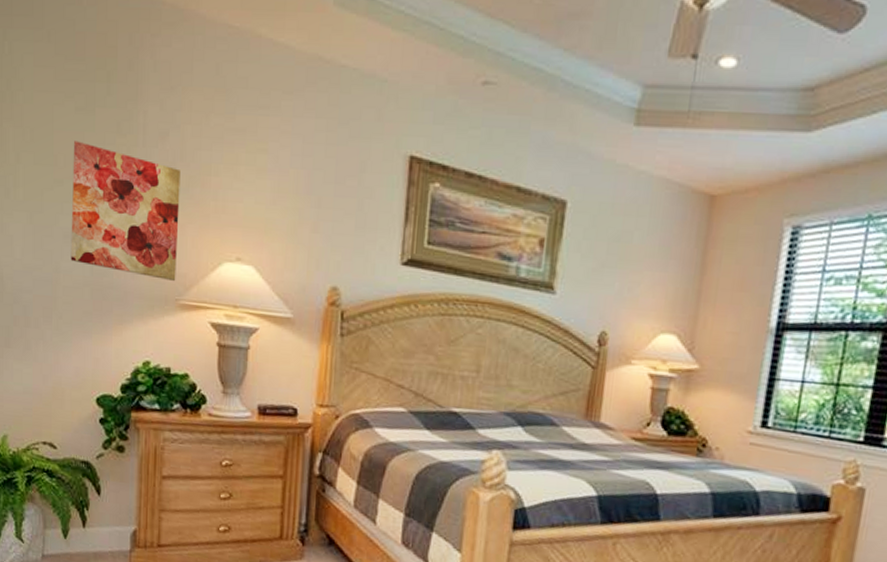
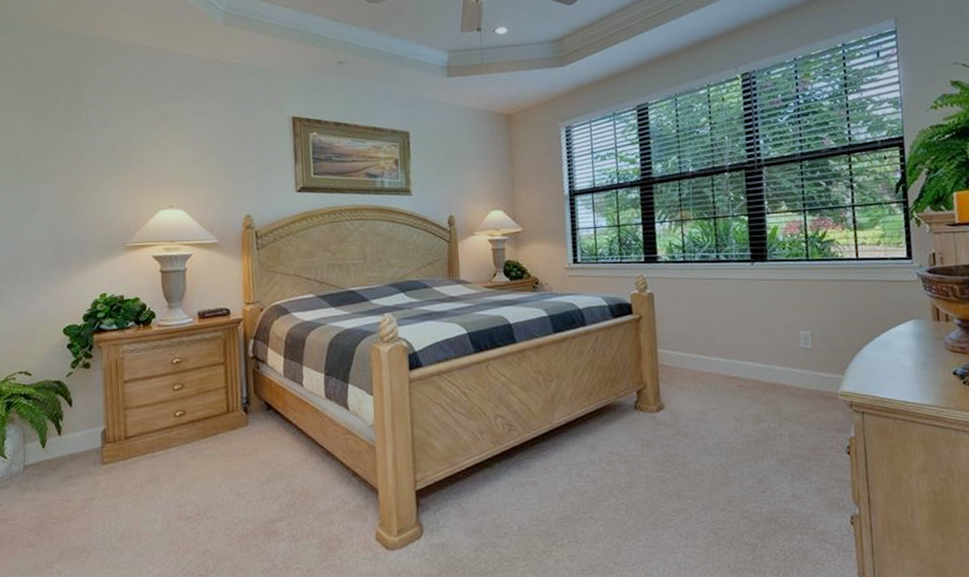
wall art: present [70,140,181,282] -> none [31,139,122,231]

